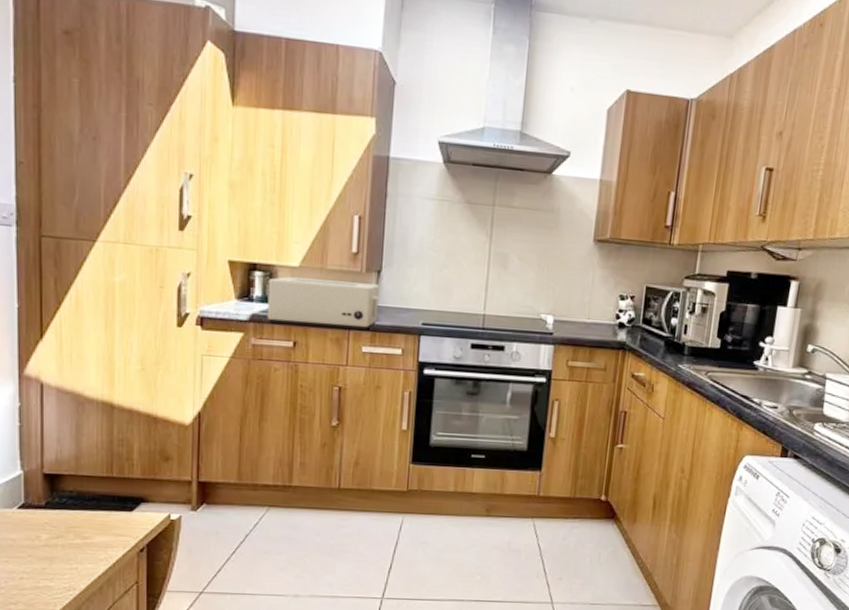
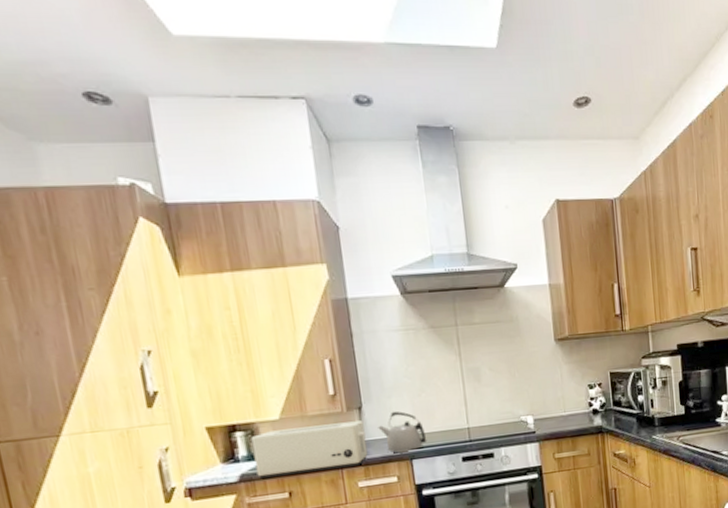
kettle: none [393,281,440,327] -> present [378,411,427,453]

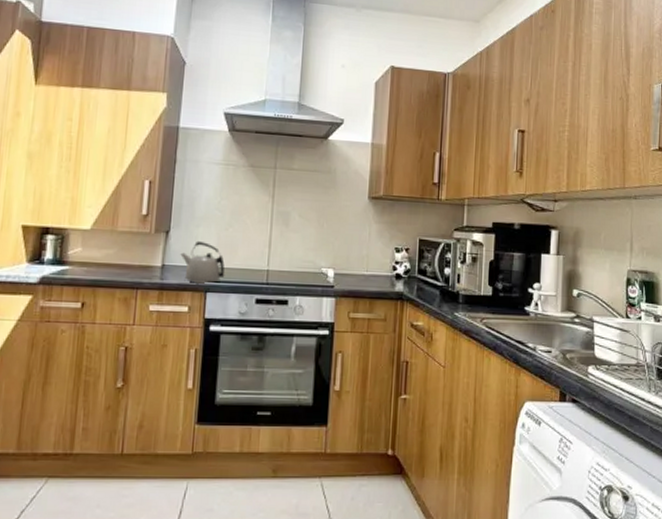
toaster: present [251,420,368,480] -> none [56,239,168,290]

